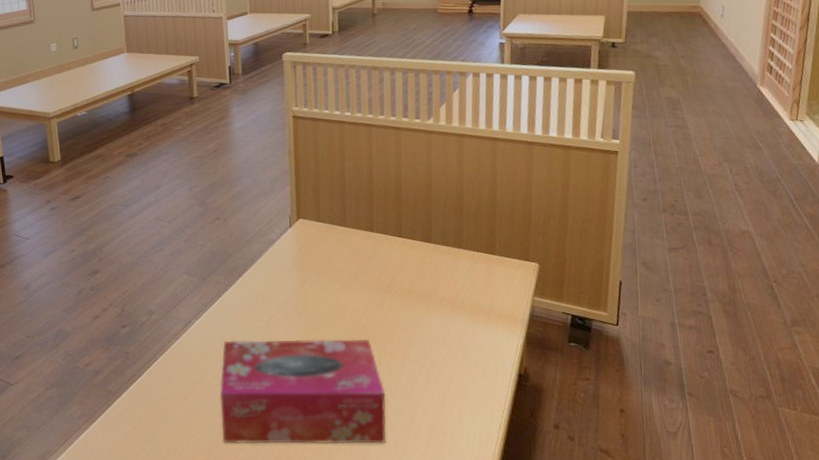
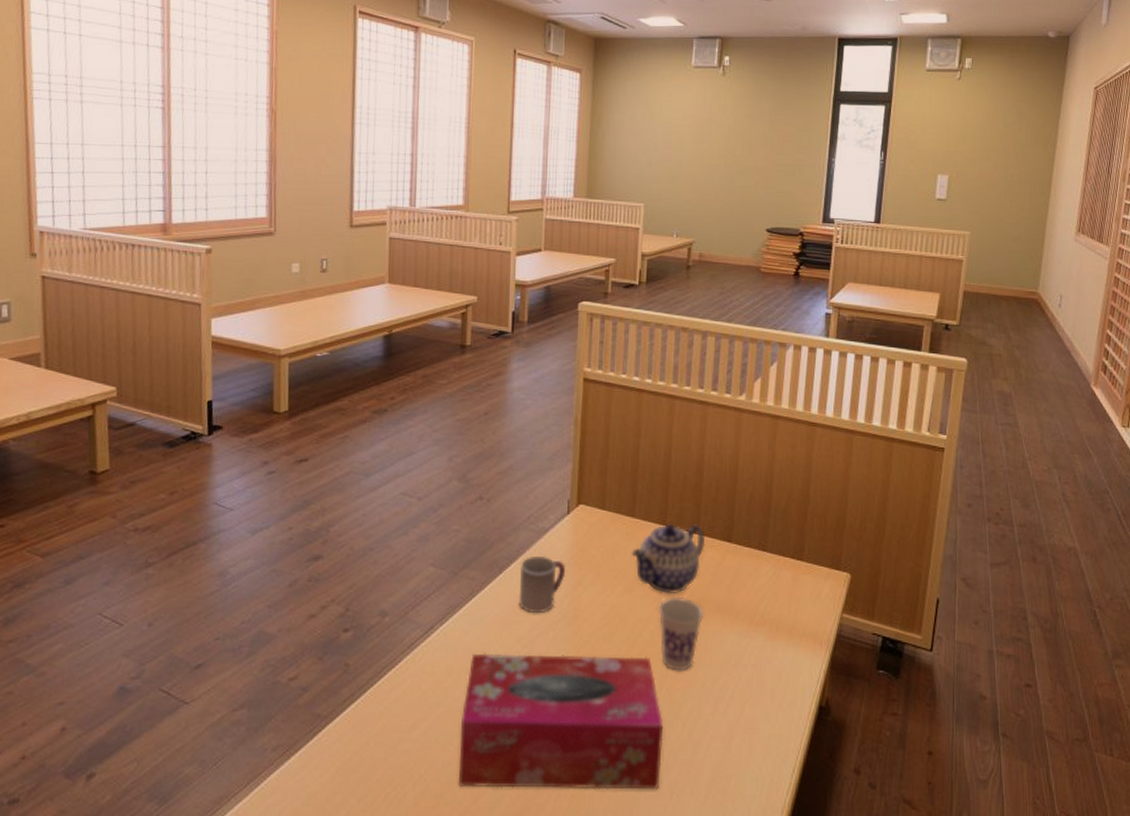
cup: none [256,261,293,308] -> present [518,555,566,614]
teapot: none [346,229,409,288] -> present [631,523,706,595]
cup: none [373,289,411,348] -> present [659,596,703,670]

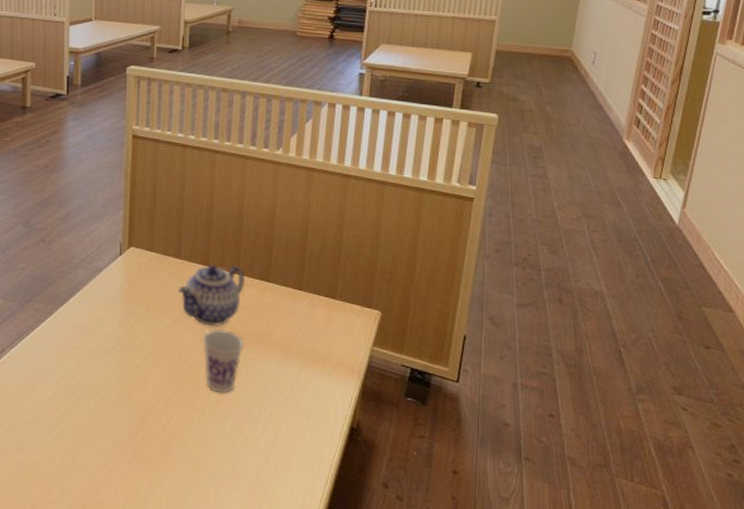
tissue box: present [458,653,664,790] -> none [29,373,208,493]
cup: present [518,555,566,614] -> none [78,291,120,341]

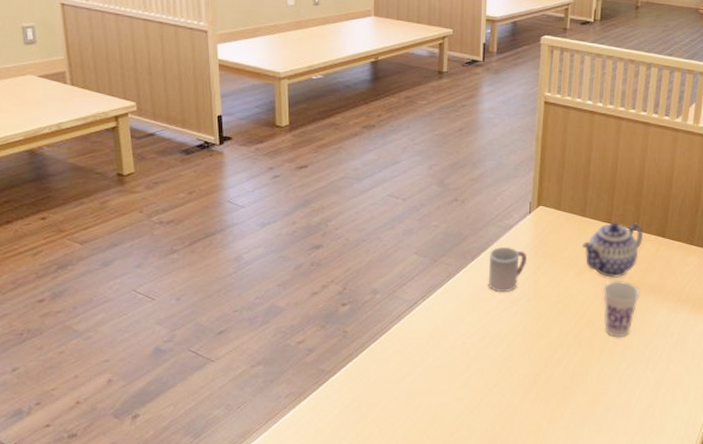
cup: none [78,291,120,341] -> present [488,246,528,293]

